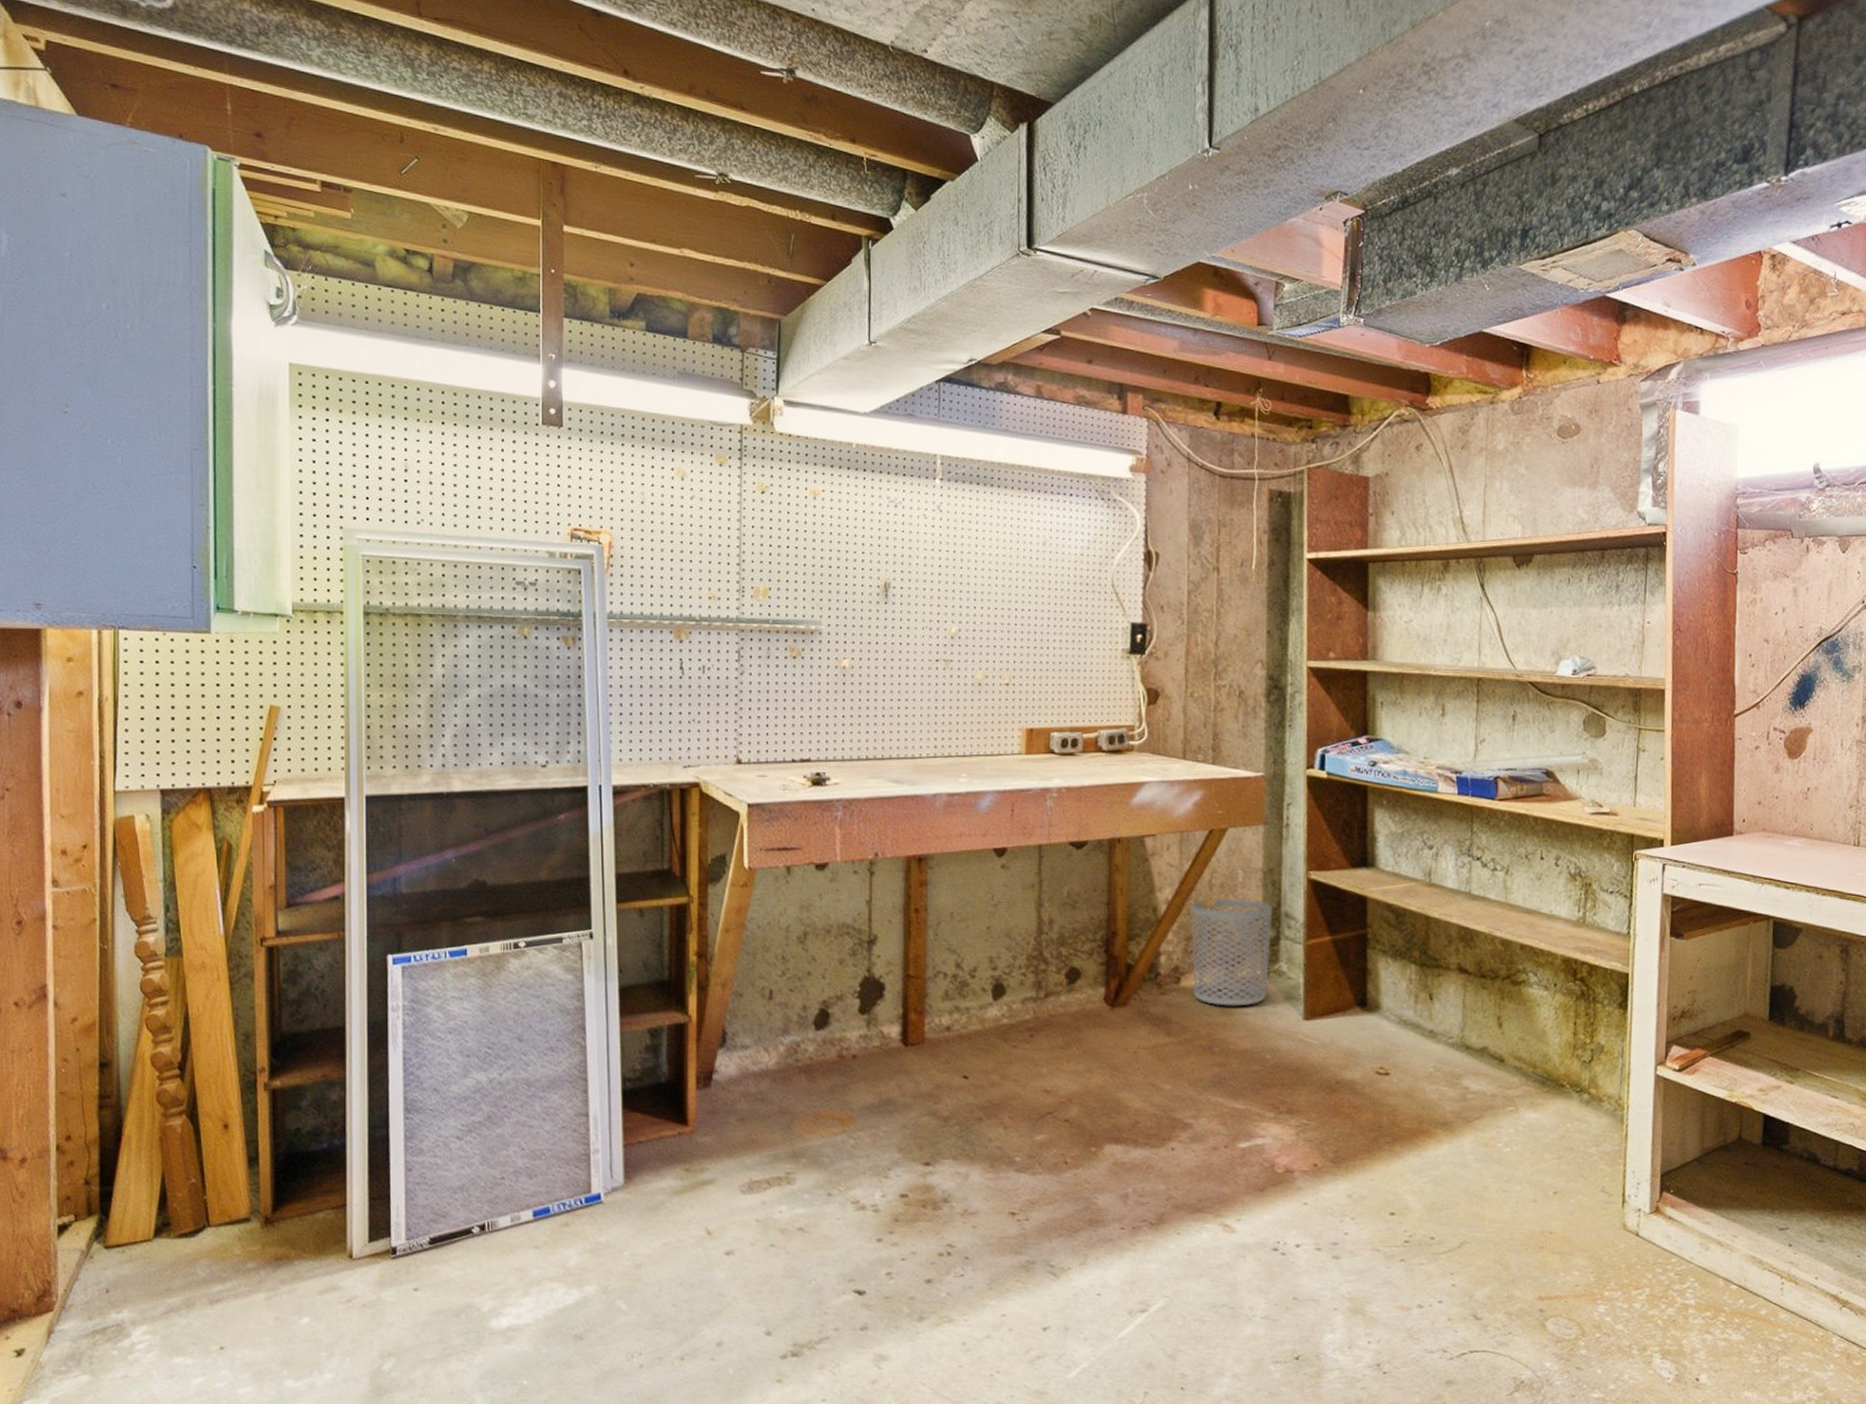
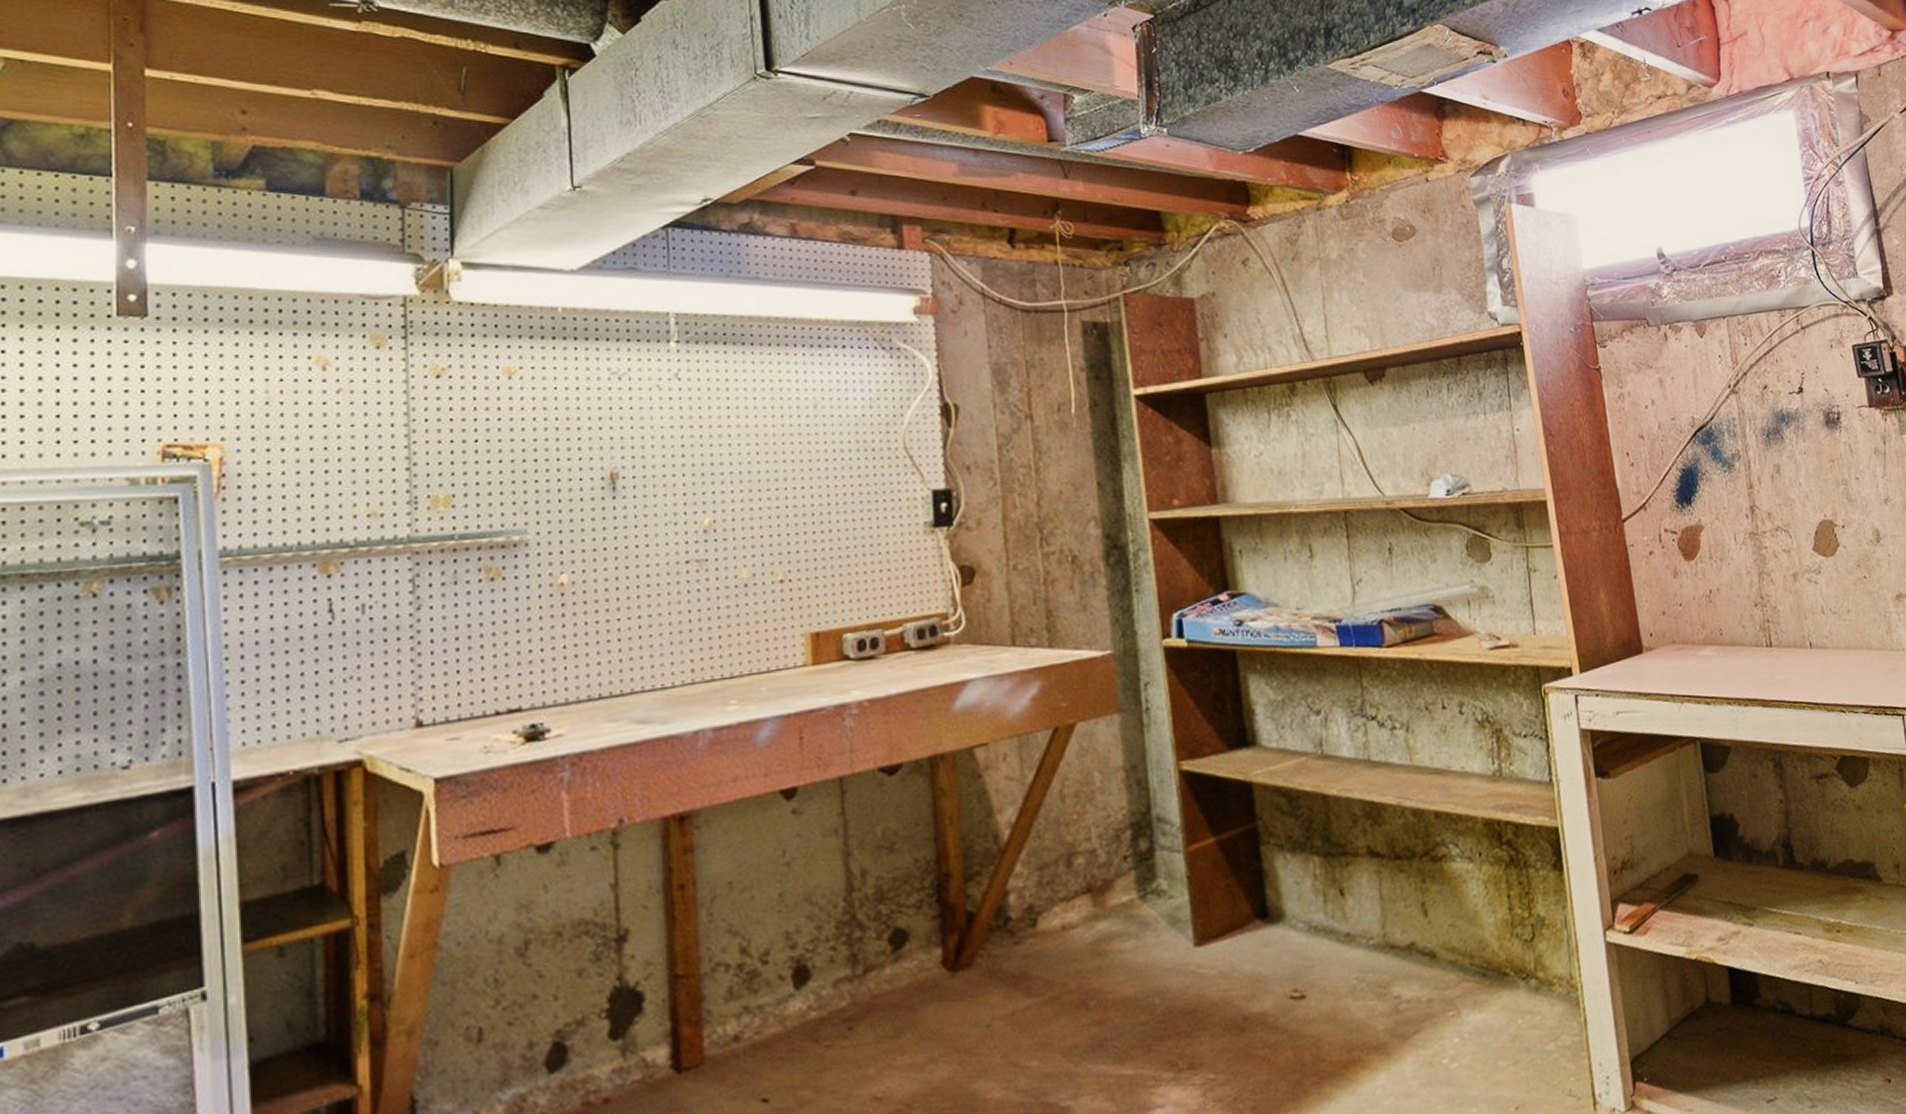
waste bin: present [1191,899,1273,1006] -> none [1040,807,1147,947]

